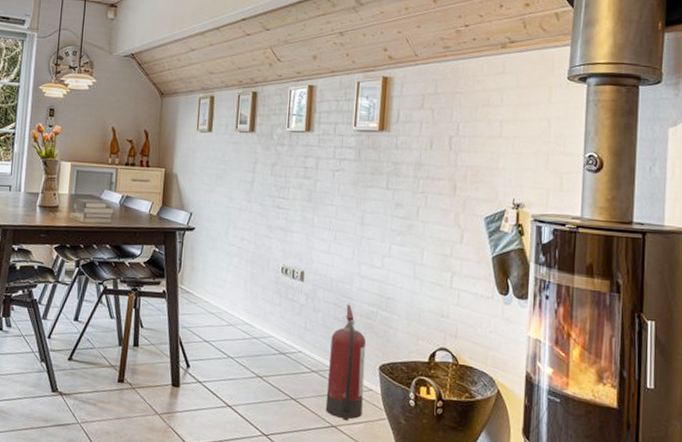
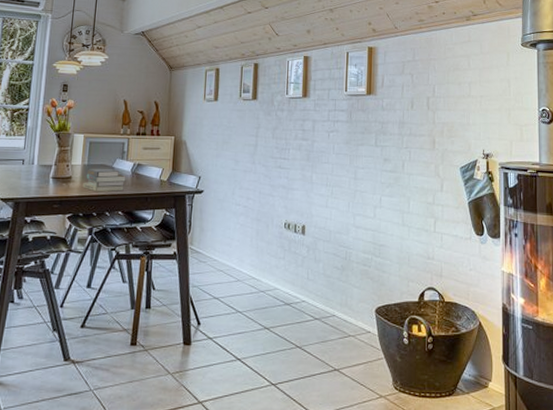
fire extinguisher: present [325,304,367,421] -> none [328,253,363,363]

